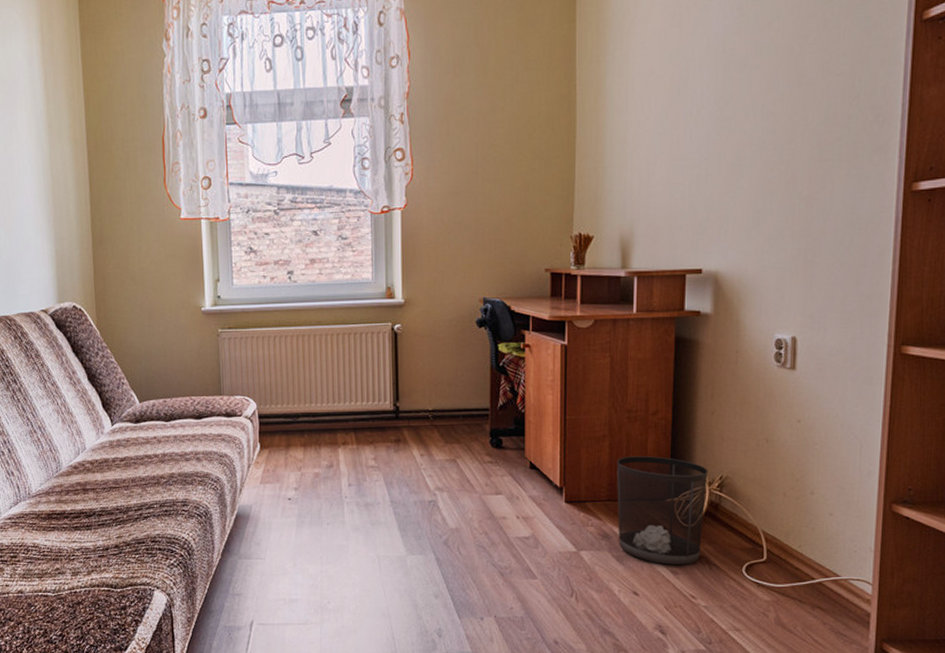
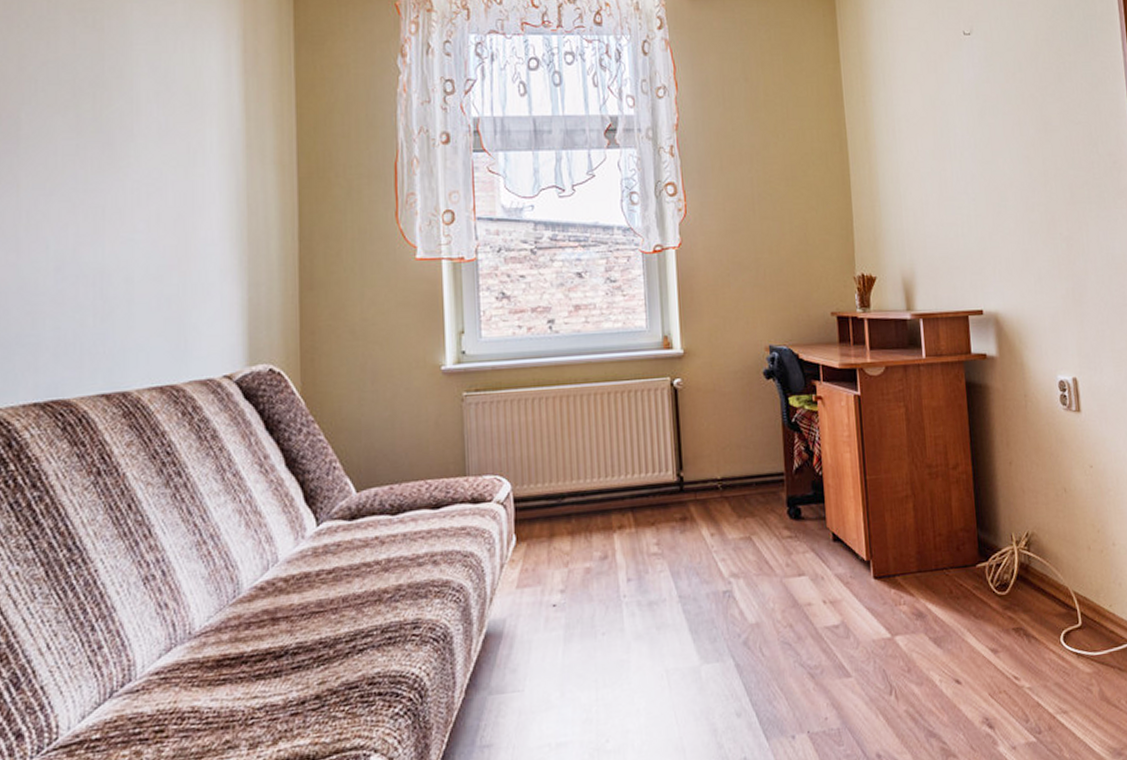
waste bin: present [617,456,709,565] -> none [923,515,1018,643]

